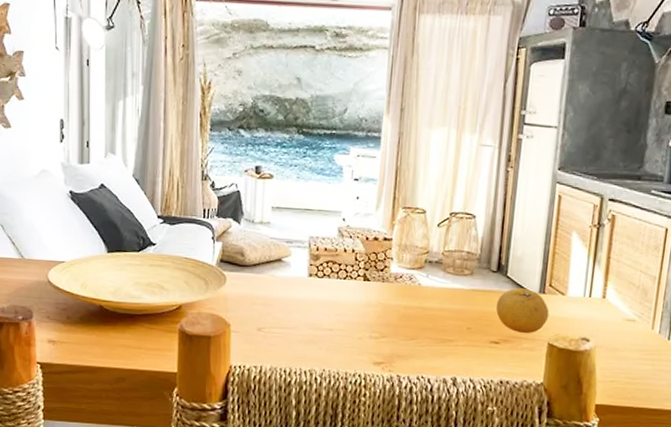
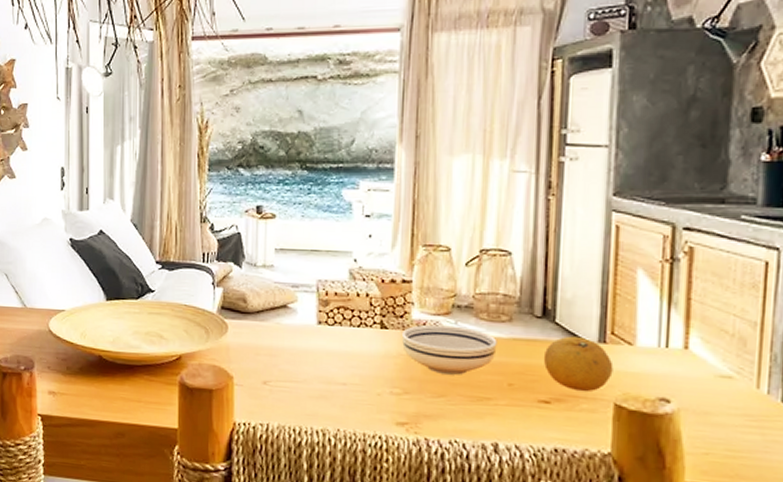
bowl: none [381,277,460,321] -> present [401,324,498,375]

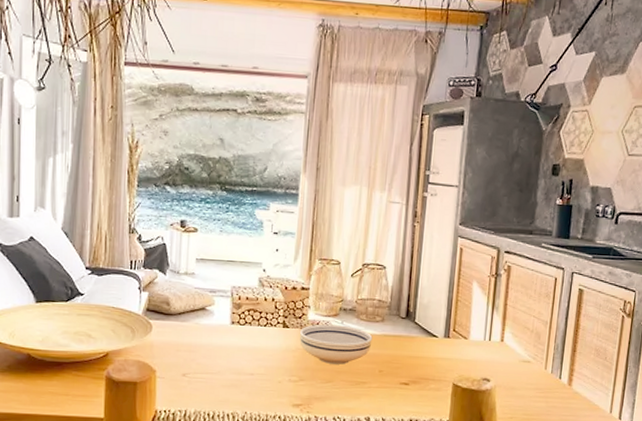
fruit: present [543,336,614,391] -> none [405,332,454,375]

